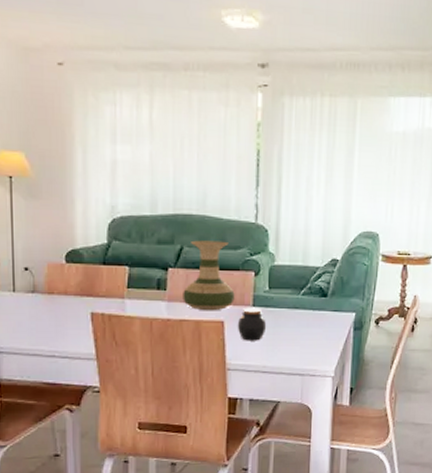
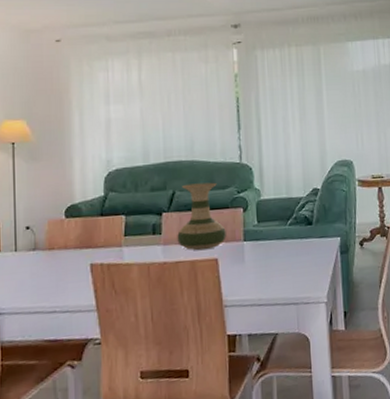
jar: present [237,307,267,341] -> none [230,242,259,276]

